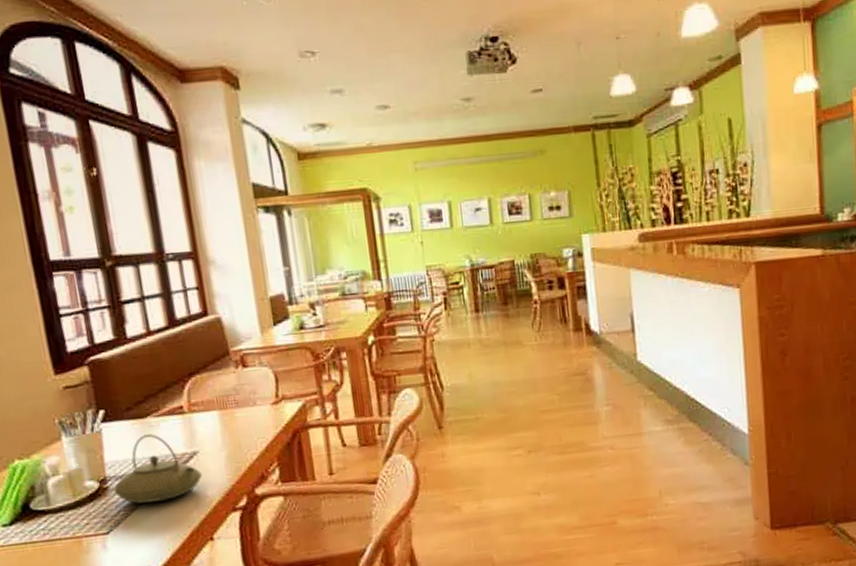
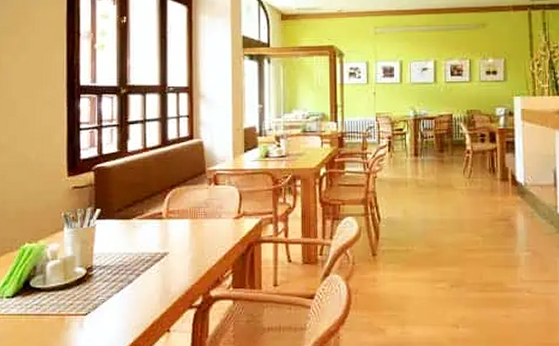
teapot: present [112,434,203,504] -> none [96,233,169,292]

